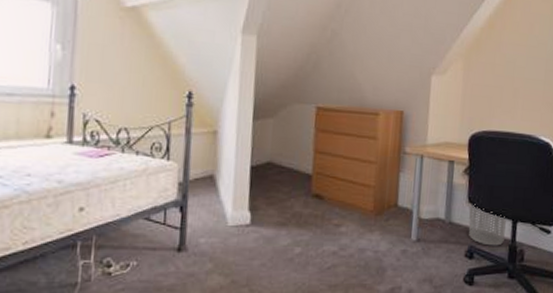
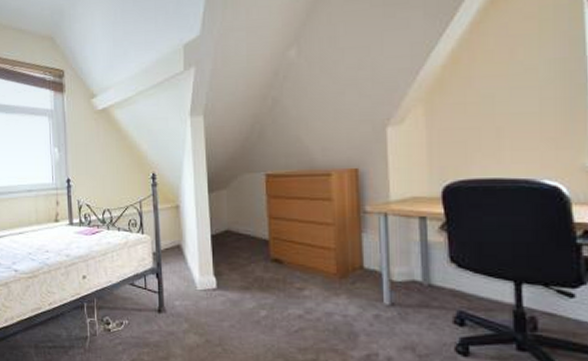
waste bin: present [468,204,506,246] -> none [452,264,506,312]

